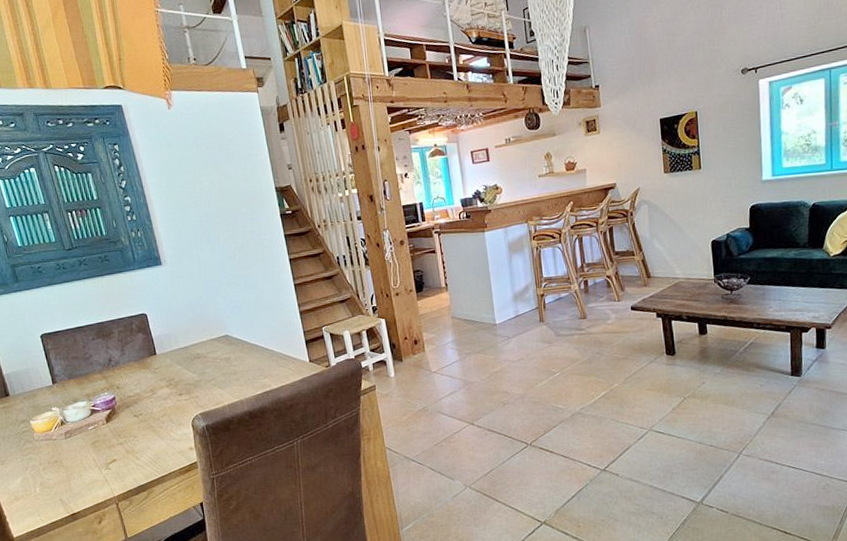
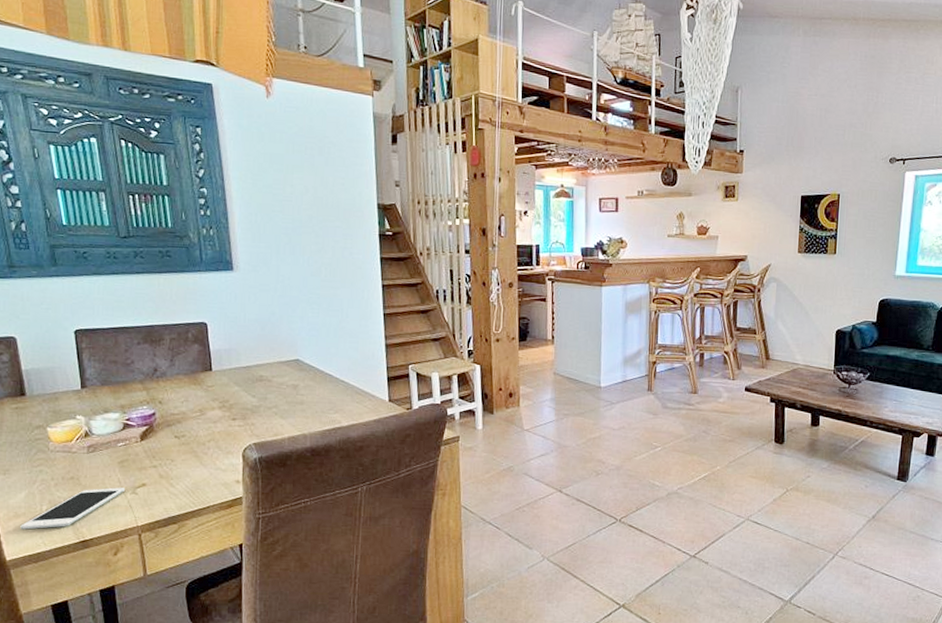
cell phone: none [21,465,100,510] -> present [20,487,125,530]

